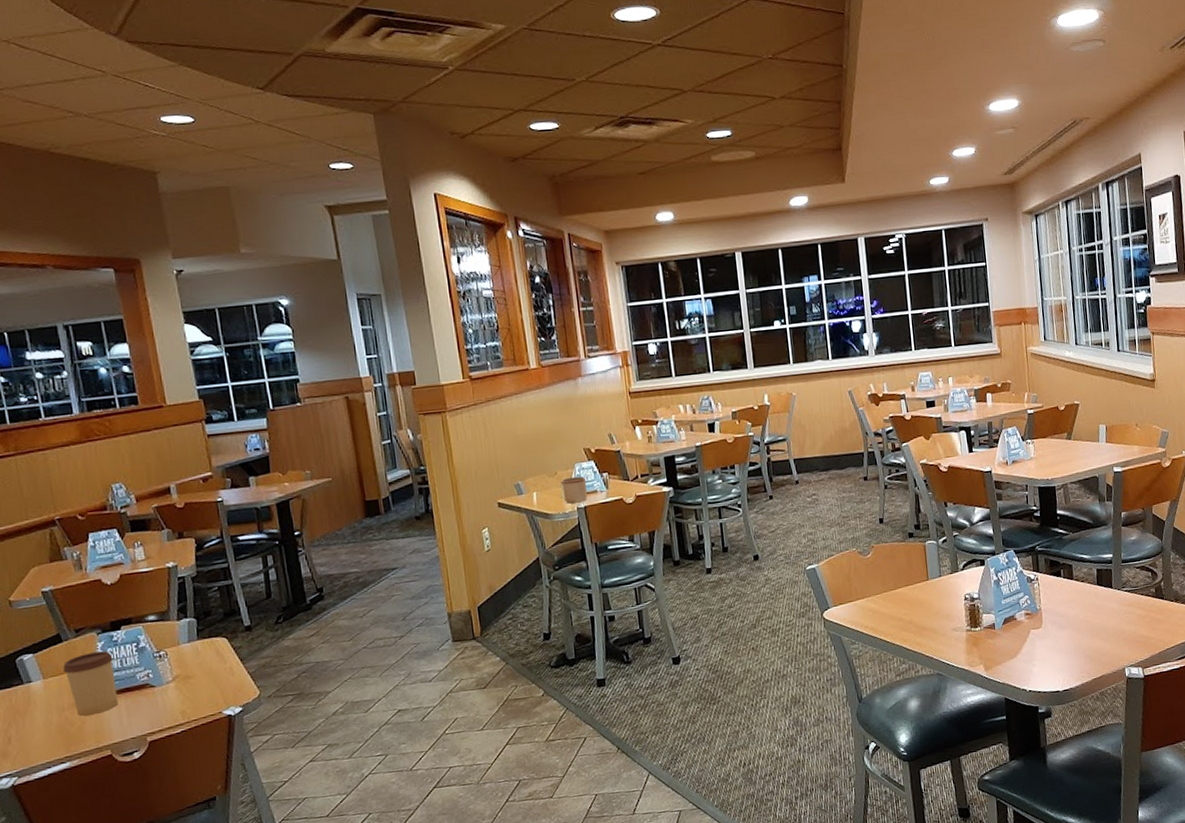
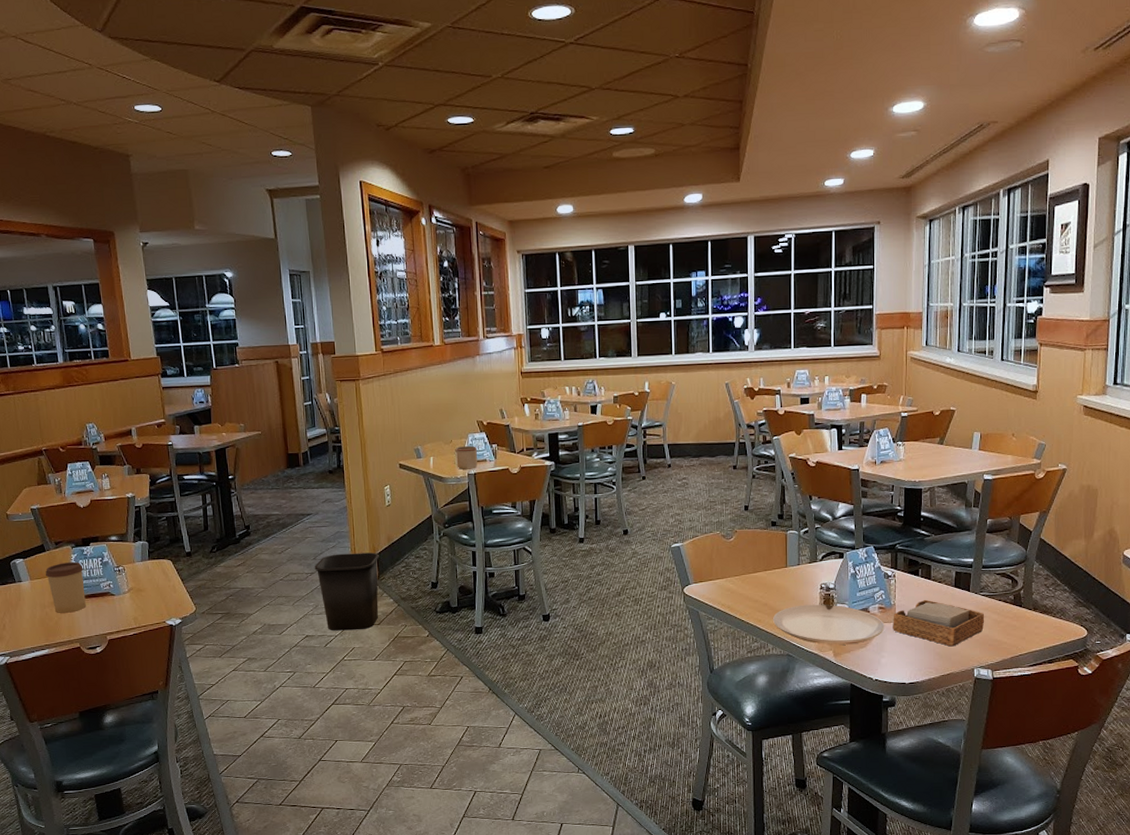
waste bin: none [404,605,484,702] -> present [314,552,379,631]
plate: none [919,615,1033,659] -> present [773,604,885,645]
napkin holder: none [1040,600,1130,648] -> present [893,599,985,647]

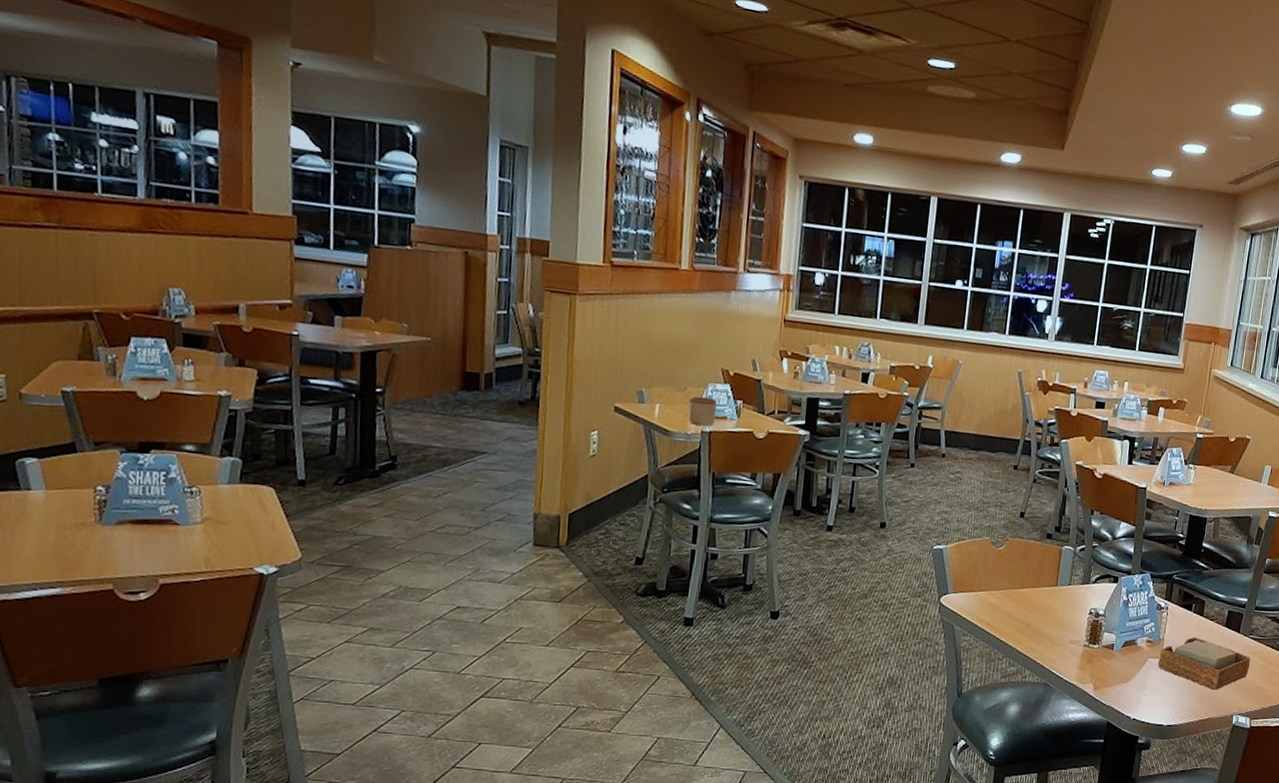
cup: present [45,561,86,613] -> none [71,471,135,541]
waste bin: present [314,552,379,631] -> none [481,507,572,606]
plate: present [773,604,885,645] -> none [1034,629,1151,678]

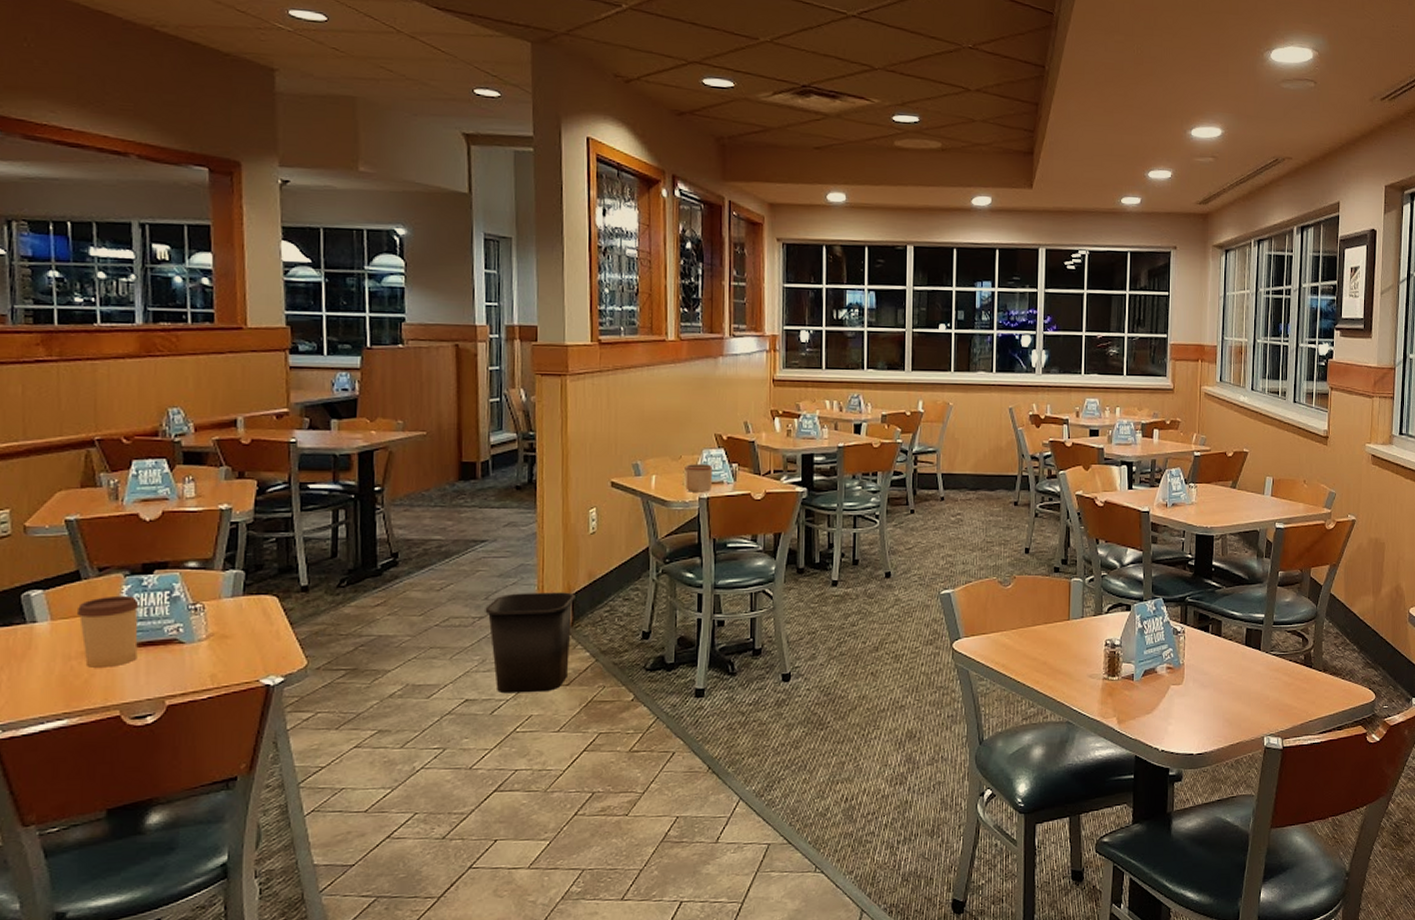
cup: none [71,471,135,541] -> present [76,595,139,668]
waste bin: none [481,507,572,606] -> present [485,592,575,694]
napkin holder: present [1158,636,1251,690] -> none [1181,658,1275,712]

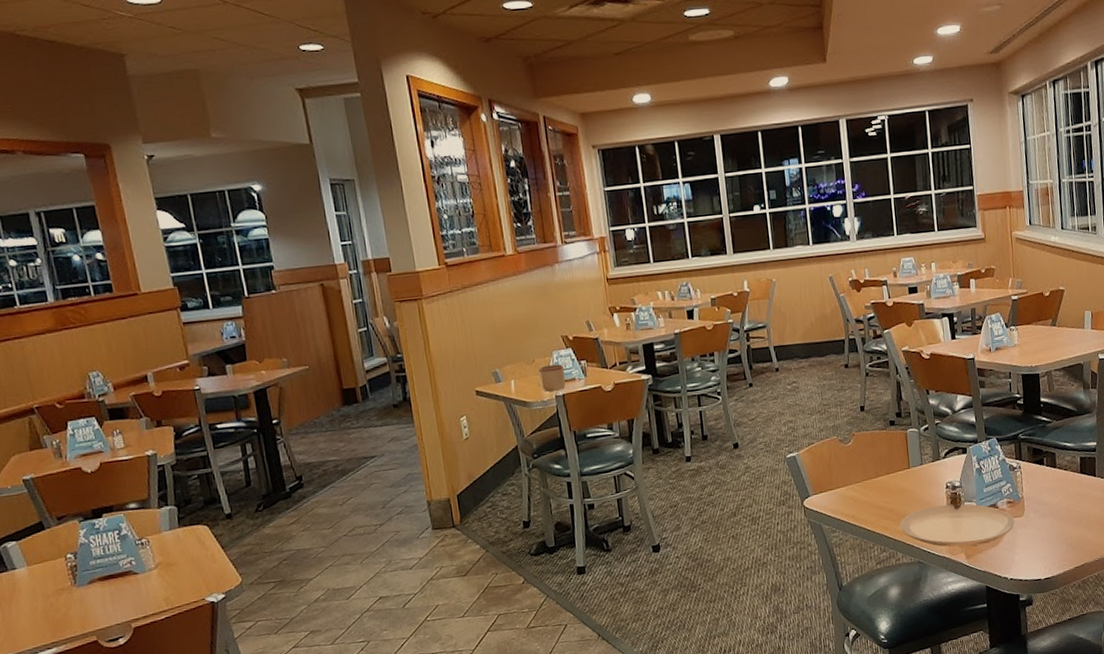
cup: present [76,595,139,668] -> none [46,538,102,603]
waste bin: present [485,592,575,694] -> none [384,493,464,589]
plate: none [1052,663,1173,711] -> present [900,504,1015,547]

